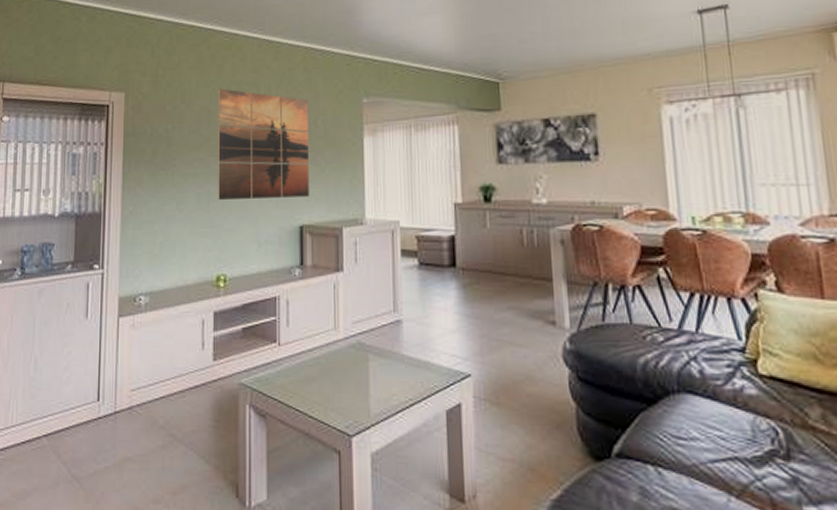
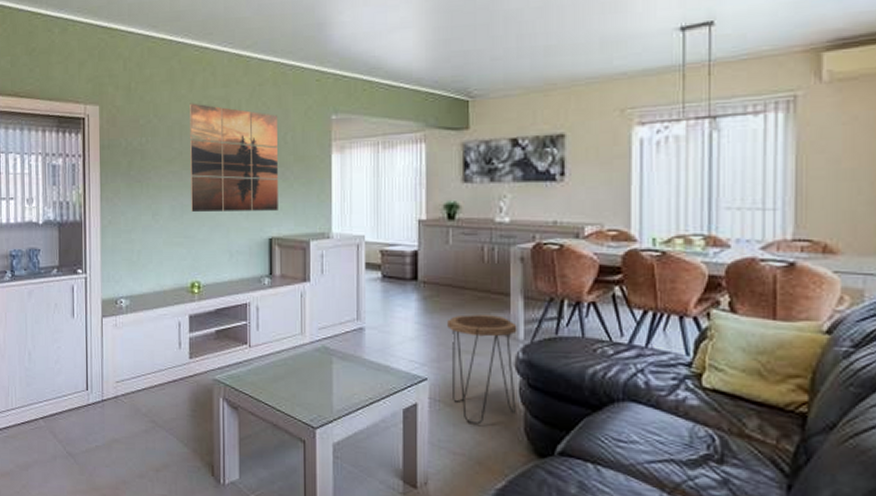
side table: none [489,302,567,426] -> present [447,315,517,425]

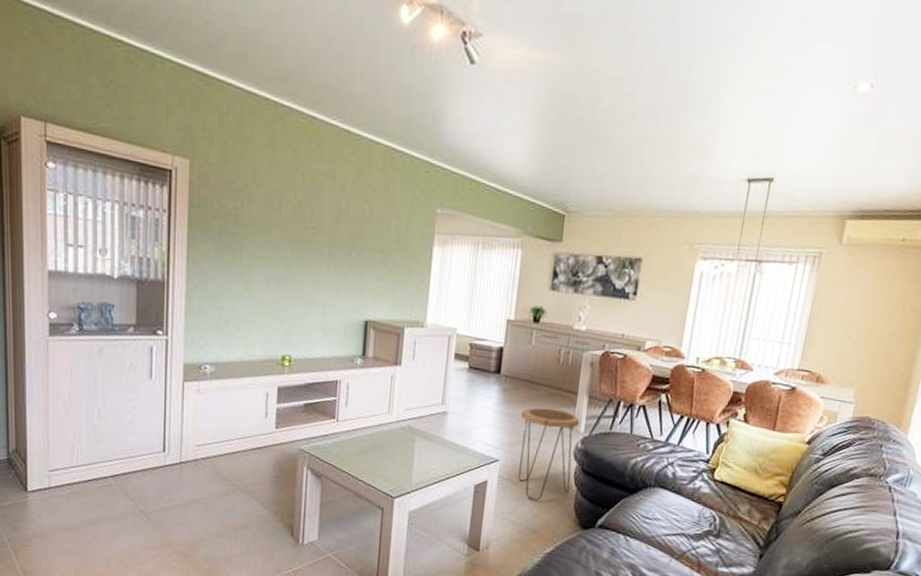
wall art: present [190,103,278,211] -> none [287,173,383,295]

